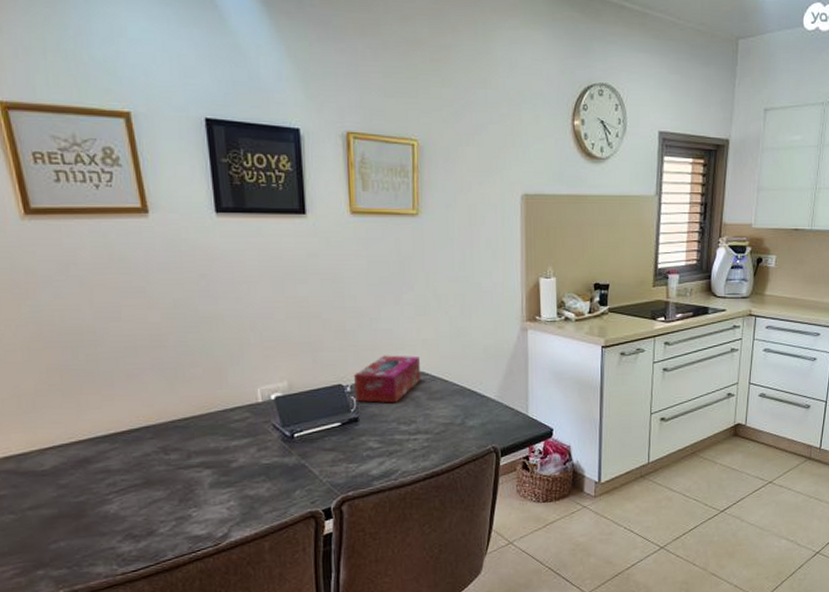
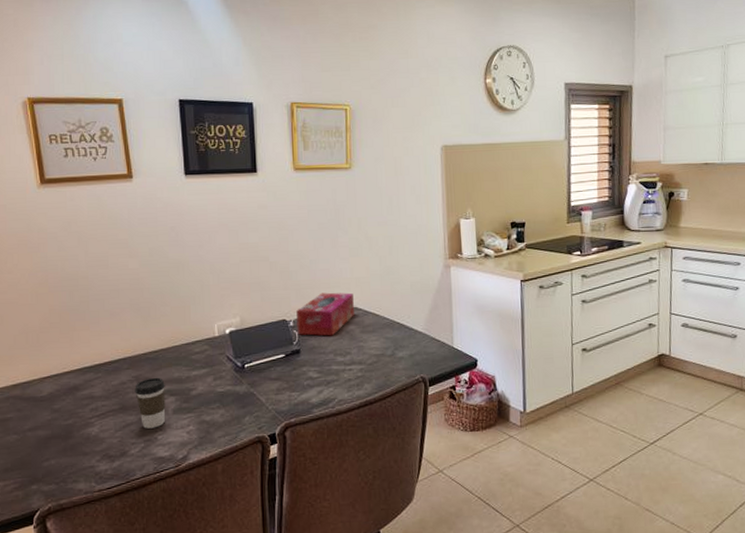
coffee cup: none [161,448,201,505] -> present [135,377,166,429]

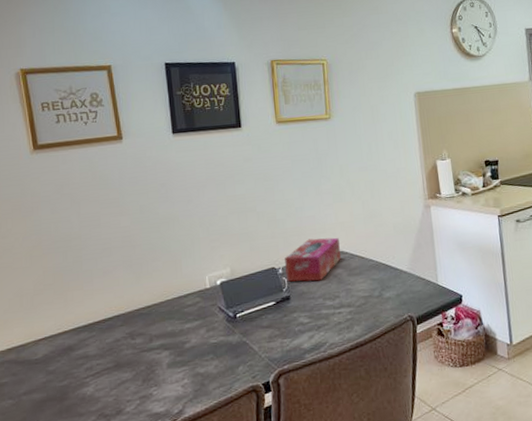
coffee cup: present [135,377,166,429] -> none [129,332,160,385]

